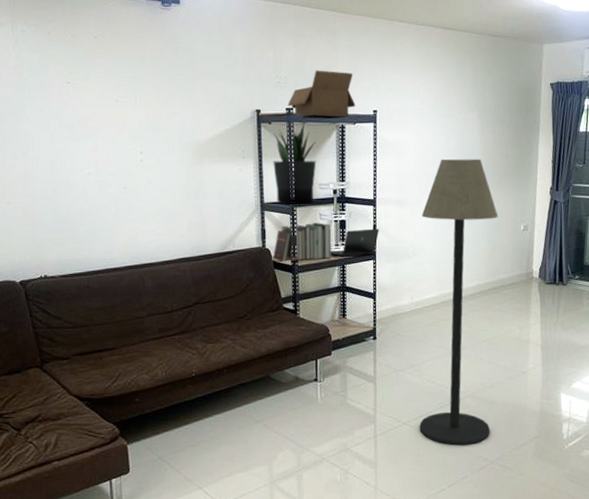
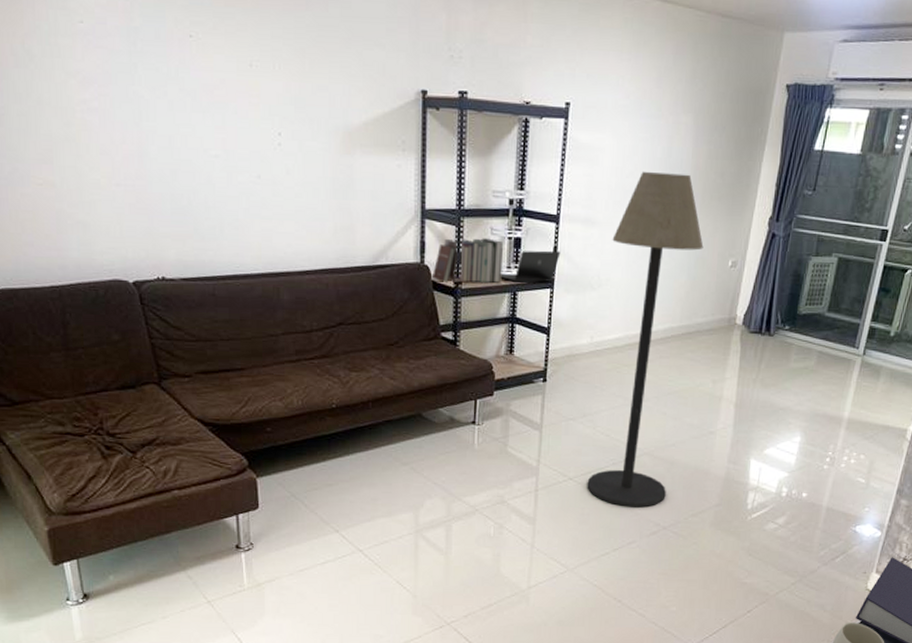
planter: present [273,122,317,204] -> none [439,110,493,214]
box: present [288,70,356,119] -> none [461,44,545,110]

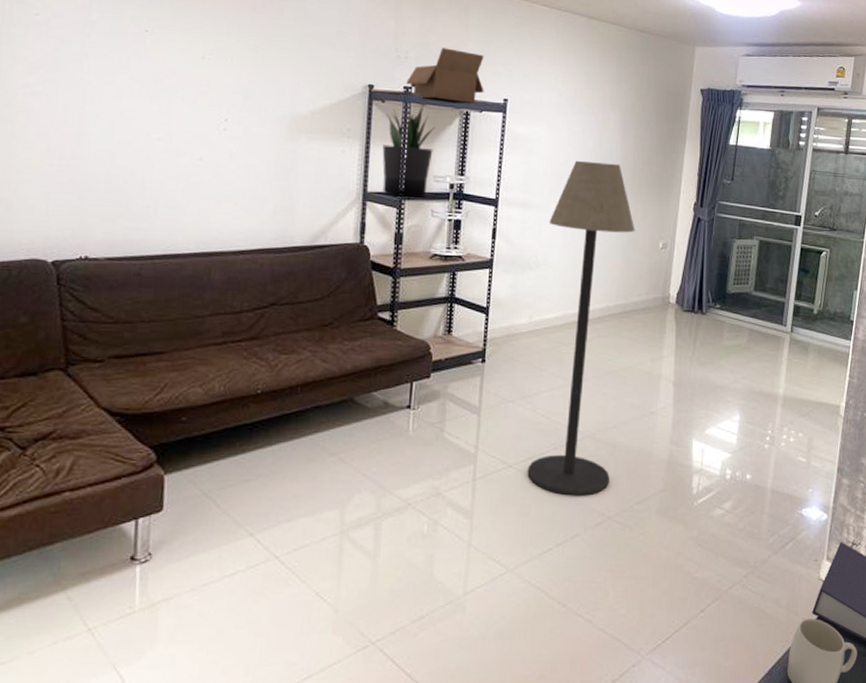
books: present [433,238,504,284] -> none [371,220,444,264]
planter: none [439,110,493,214] -> present [382,103,436,198]
box: none [461,44,545,110] -> present [406,48,484,104]
laptop: present [500,250,561,283] -> none [440,232,499,263]

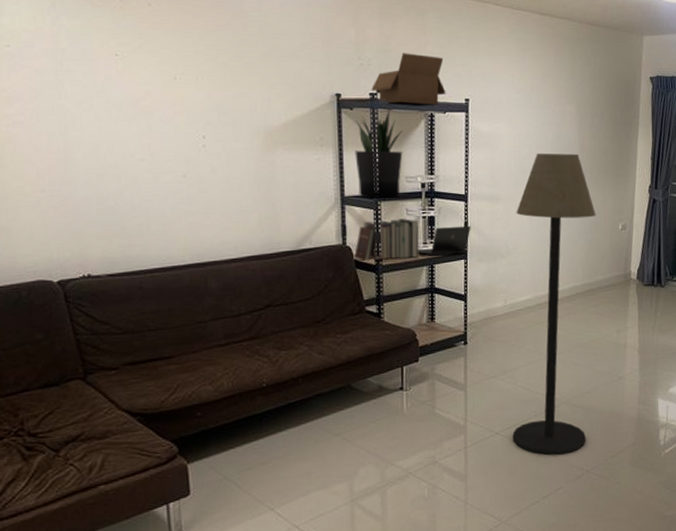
books: none [371,220,444,264] -> present [354,219,420,262]
laptop: none [440,232,499,263] -> present [418,226,471,256]

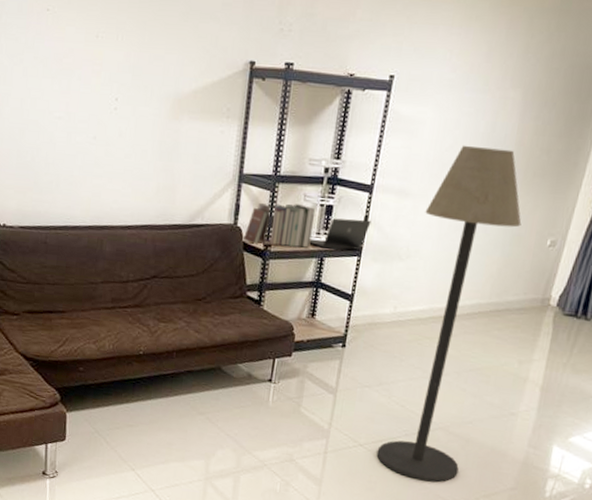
planter: present [355,108,403,198] -> none [258,81,315,181]
box: present [371,53,446,106] -> none [288,18,373,82]

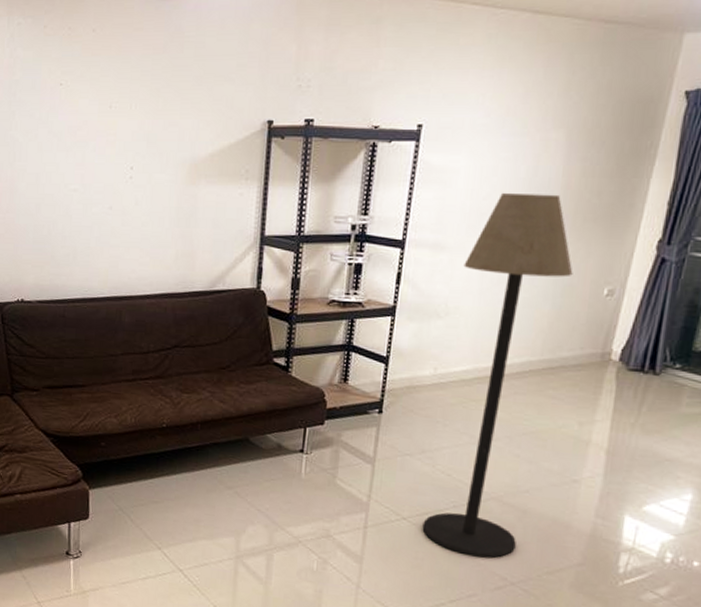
books: present [244,202,315,248] -> none [268,264,343,309]
laptop: present [309,218,371,250] -> none [338,276,405,310]

